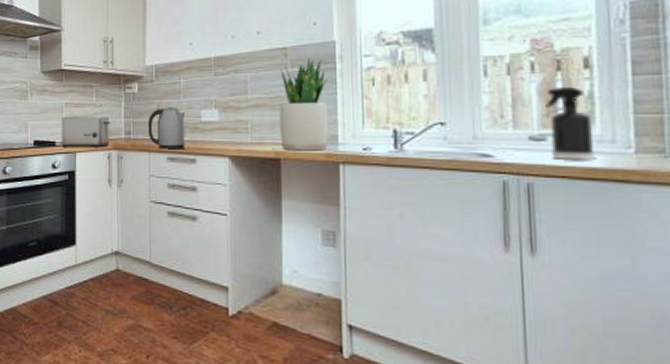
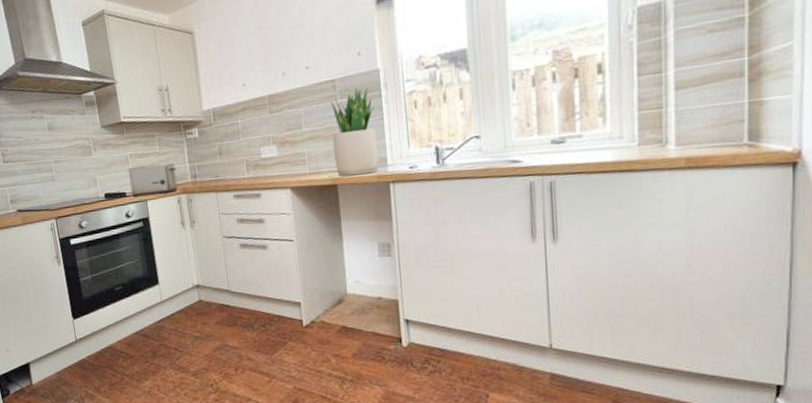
kettle: present [147,107,185,150] -> none [211,147,249,189]
spray bottle: present [545,86,595,161] -> none [565,91,606,158]

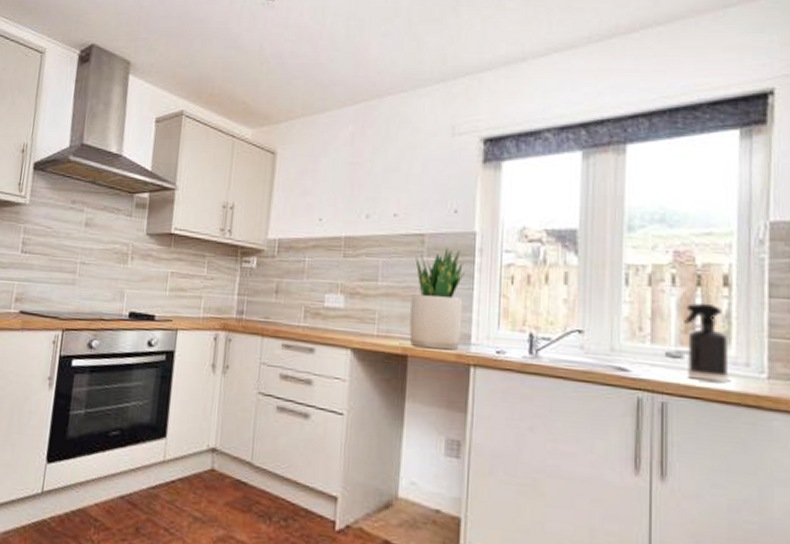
toaster: present [127,163,178,198] -> none [161,288,222,328]
spray bottle: none [565,91,606,158] -> present [684,303,729,383]

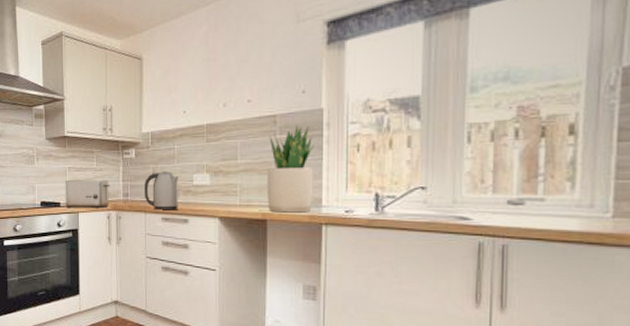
toaster: none [161,288,222,328] -> present [65,180,110,209]
kettle: none [263,287,306,337] -> present [143,171,178,211]
spray bottle: present [684,303,729,383] -> none [527,152,573,224]

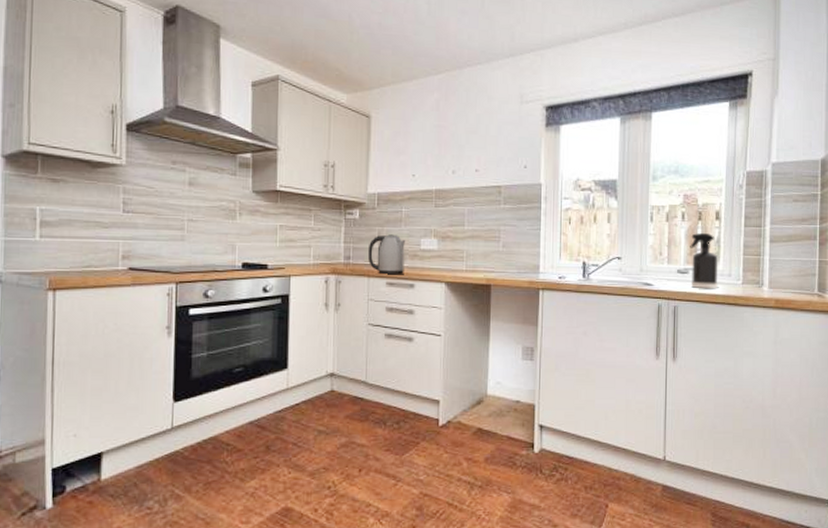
toaster: present [65,180,110,209] -> none [274,240,330,272]
planter: present [267,125,315,213] -> none [492,197,535,279]
spray bottle: none [527,152,573,224] -> present [690,232,719,289]

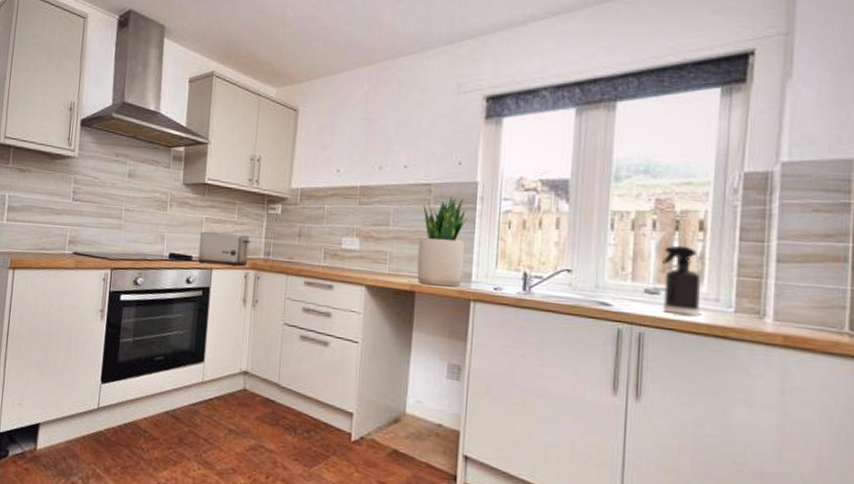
toaster: none [274,240,330,272] -> present [197,232,251,267]
kettle: present [367,234,405,275] -> none [287,231,326,275]
planter: none [492,197,535,279] -> present [417,196,468,287]

